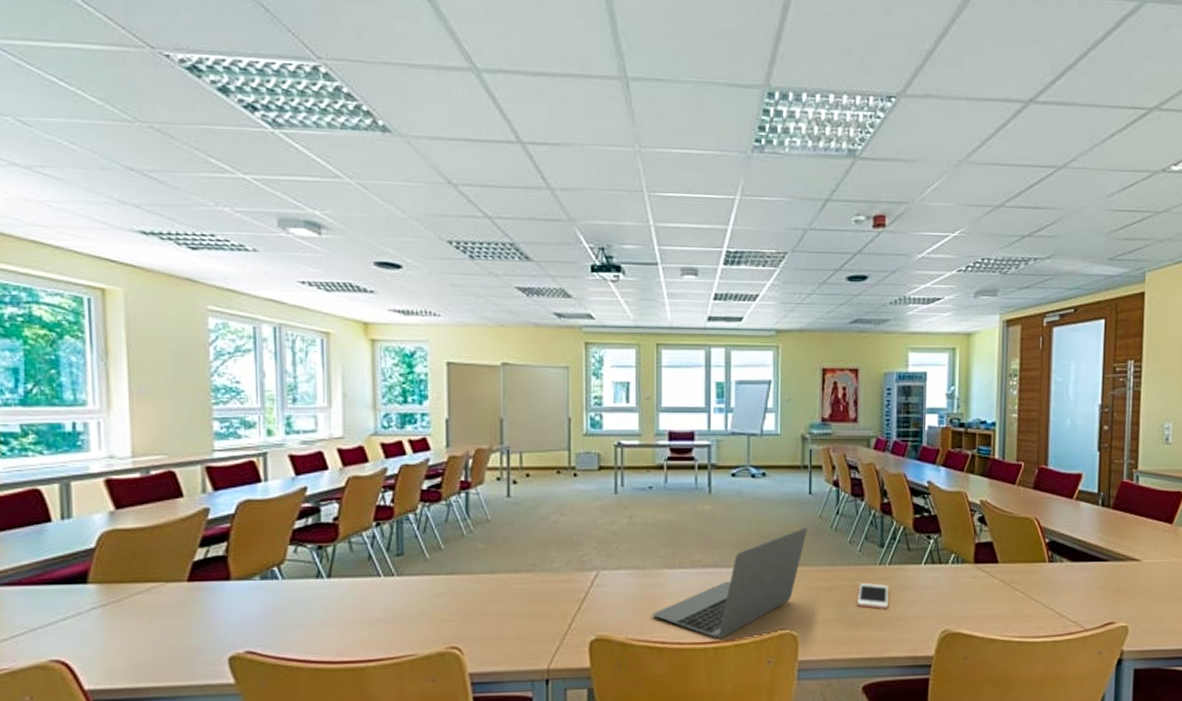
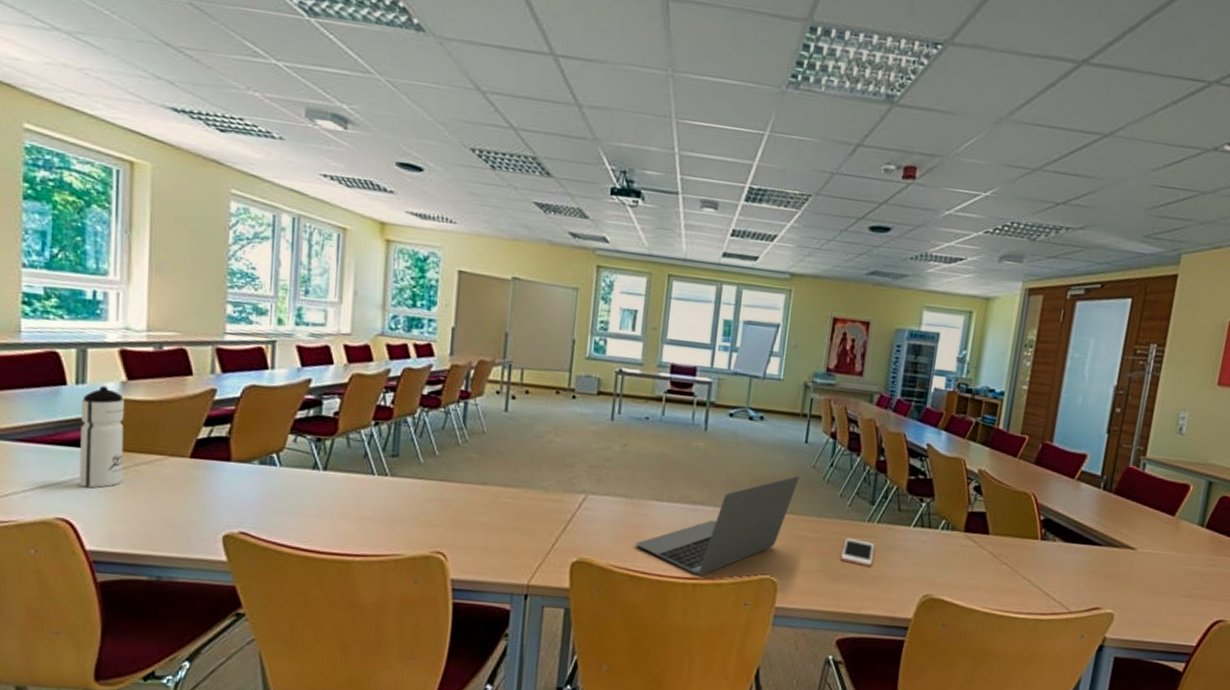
water bottle: none [69,518,118,625] -> present [79,385,125,488]

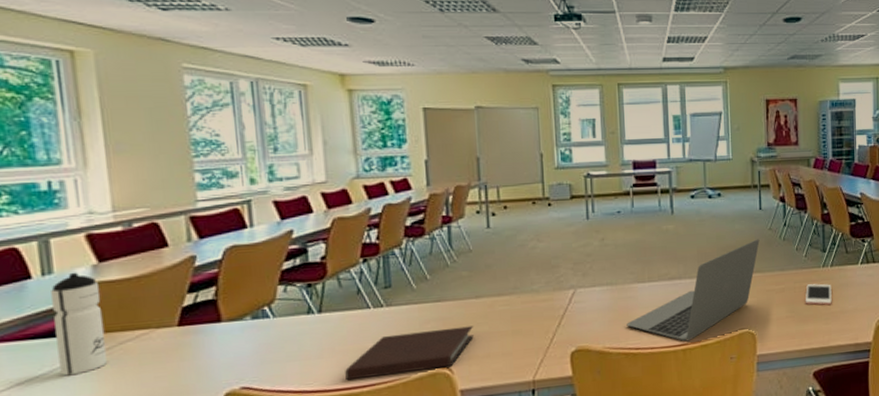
notebook: none [340,506,476,553] -> present [345,326,475,381]

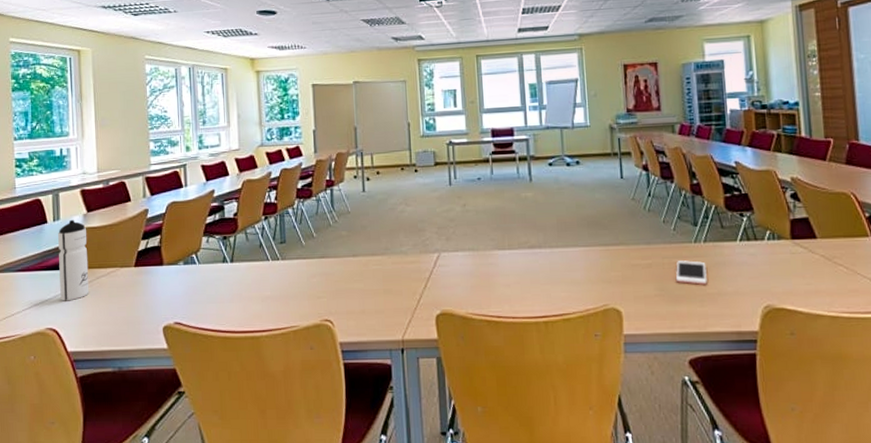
notebook: present [345,326,475,381] -> none [249,282,352,325]
laptop: present [627,239,760,342] -> none [488,209,622,314]

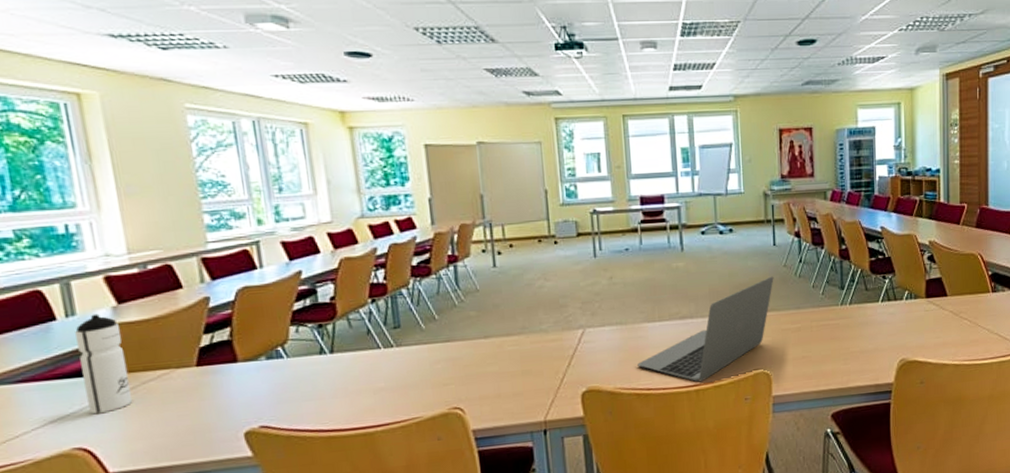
laptop: none [488,209,622,314] -> present [637,276,774,382]
cell phone: present [675,260,707,285] -> none [822,322,851,345]

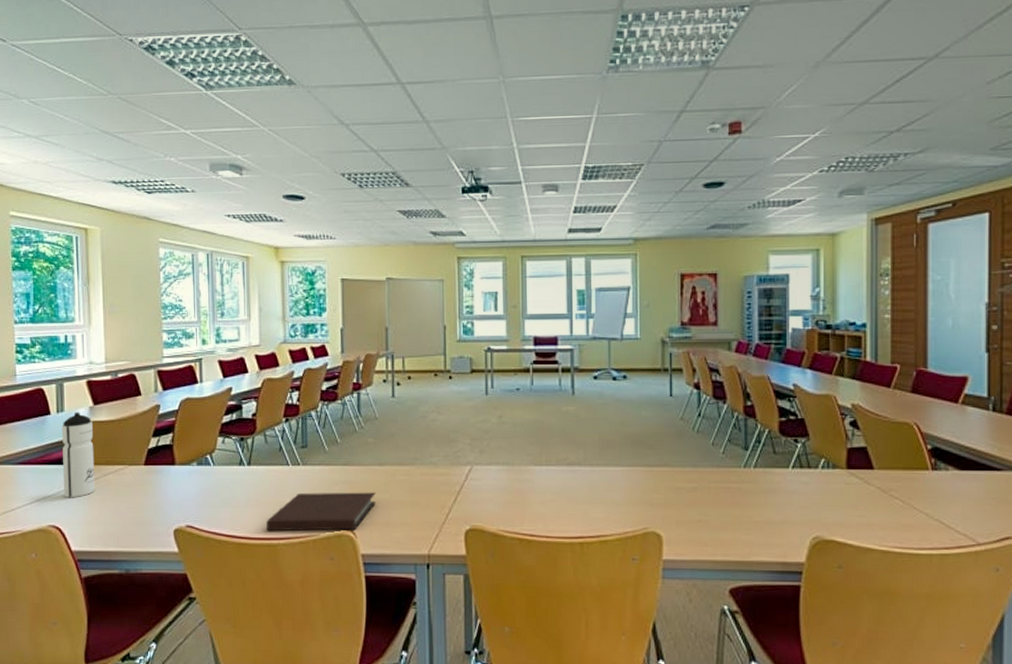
notebook: none [359,366,485,420] -> present [266,492,377,532]
laptop: present [637,276,774,382] -> none [522,429,669,535]

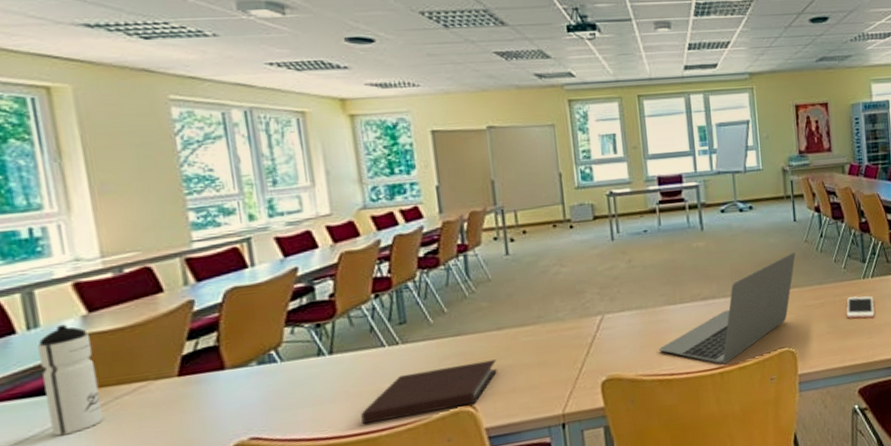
laptop: none [522,429,669,535] -> present [659,252,796,364]
cell phone: none [721,486,755,512] -> present [846,296,875,319]

